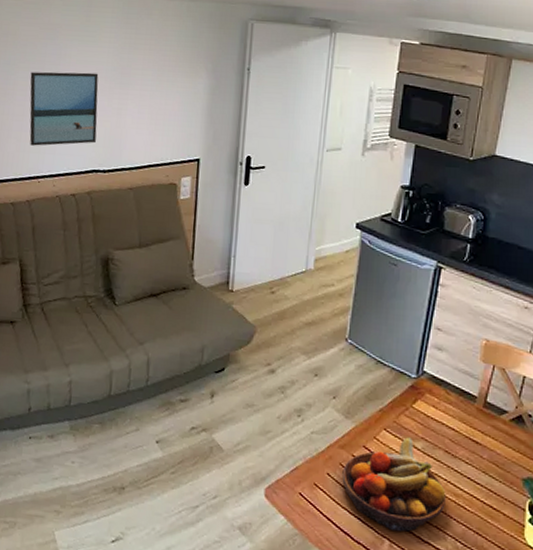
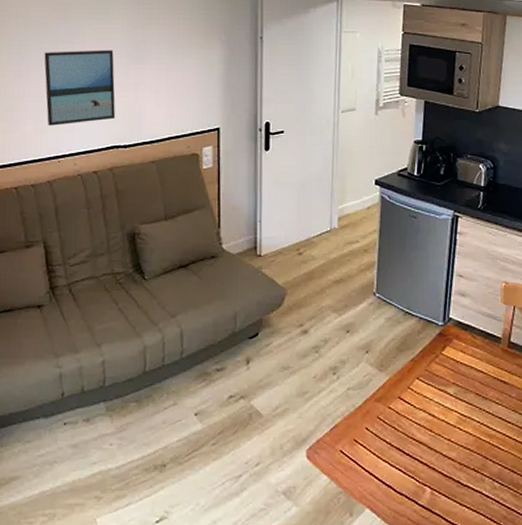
fruit bowl: present [342,437,446,532] -> none [380,384,481,479]

